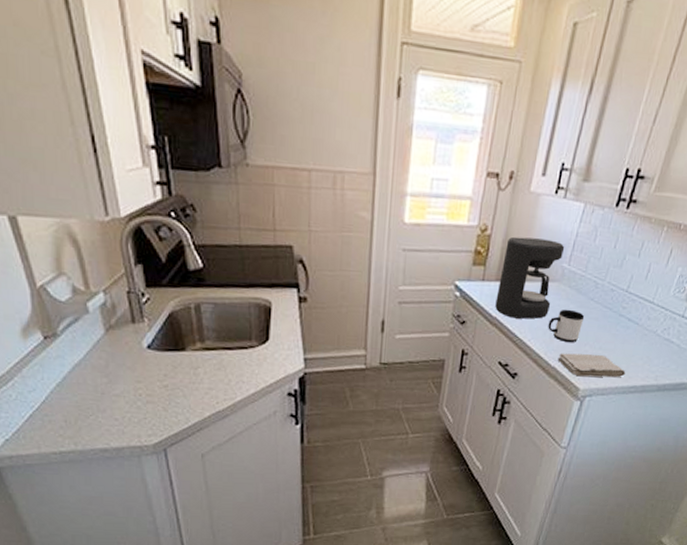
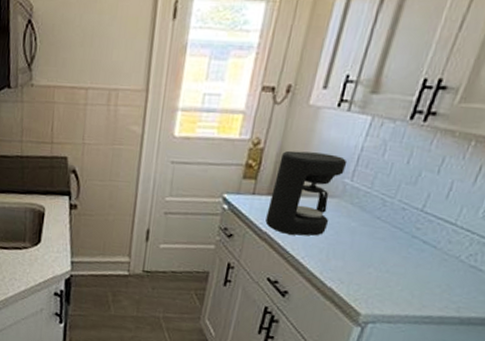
mug: present [548,309,585,342] -> none [325,227,369,263]
washcloth: present [557,353,626,378] -> none [335,273,419,305]

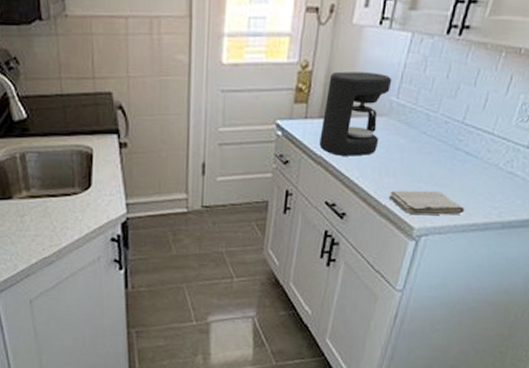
washcloth: none [335,273,419,305] -> present [388,190,465,215]

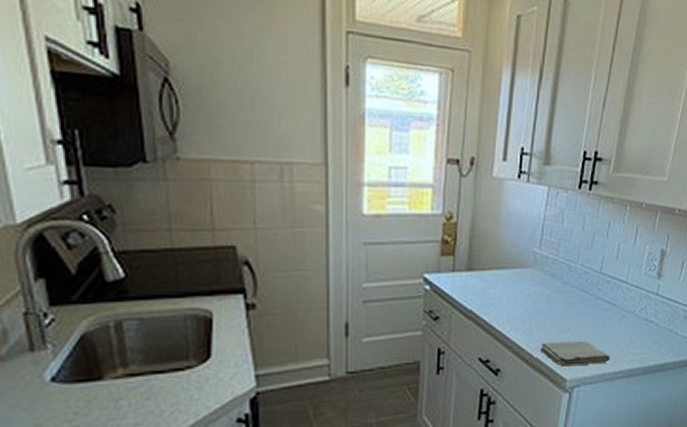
coffee maker: present [319,71,392,156] -> none [469,223,534,309]

